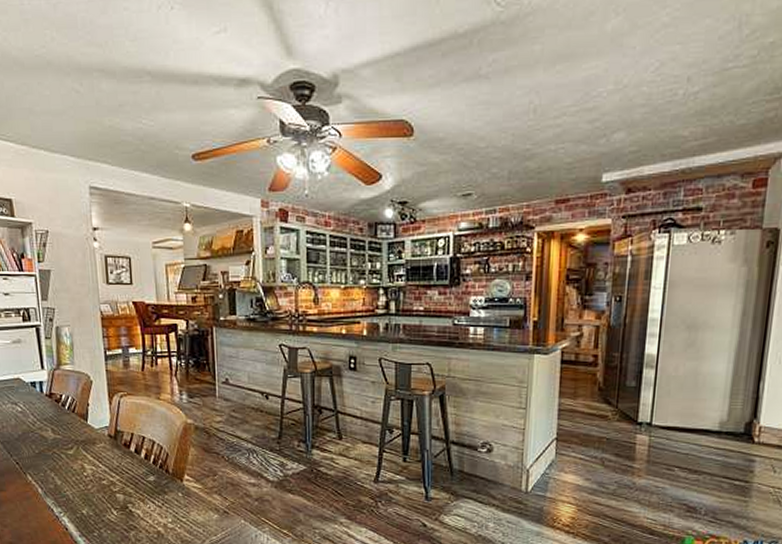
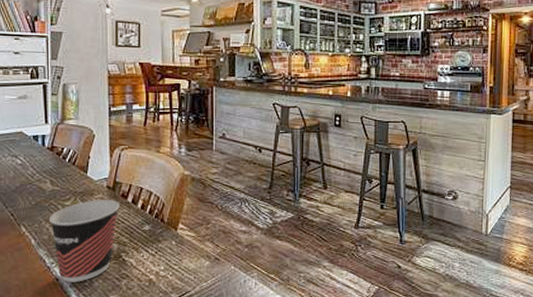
cup: none [53,449,122,532] -> present [48,200,119,282]

